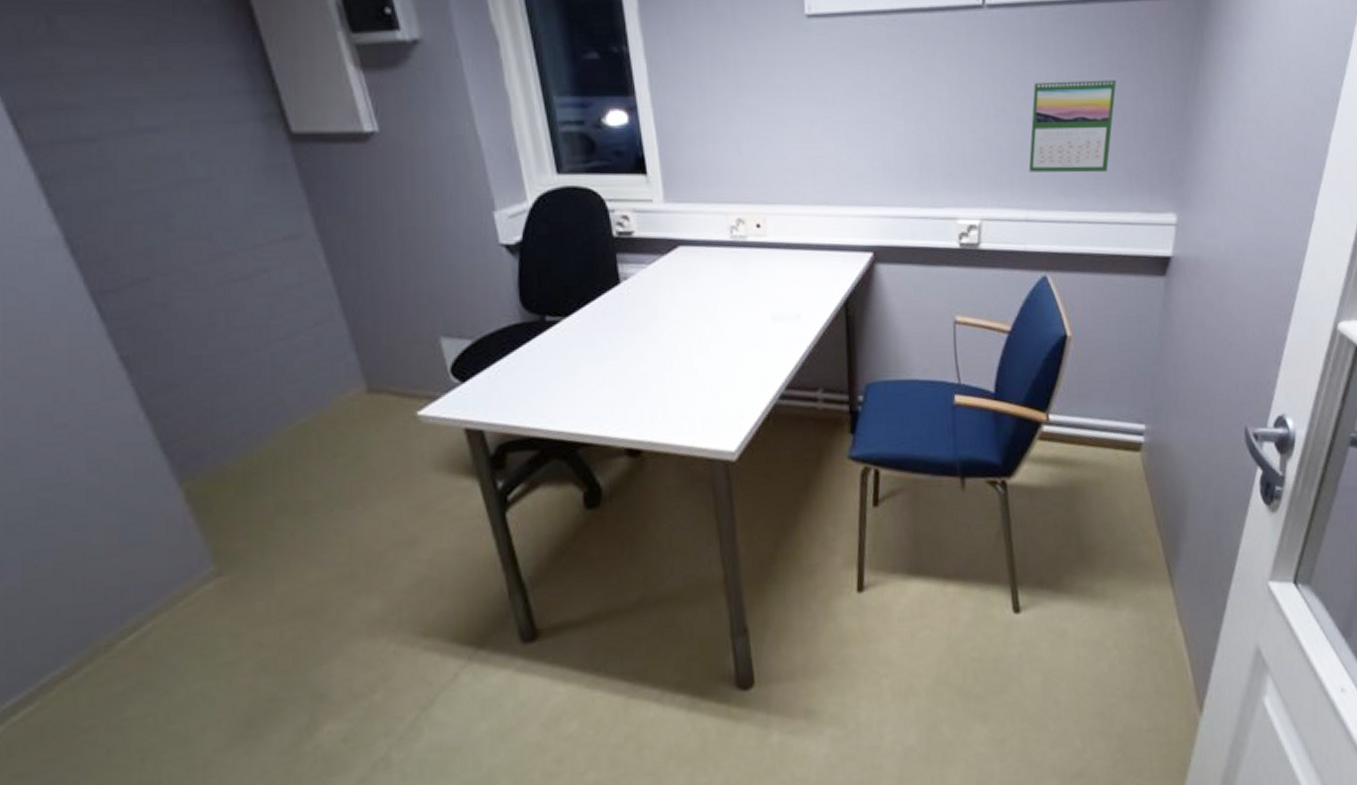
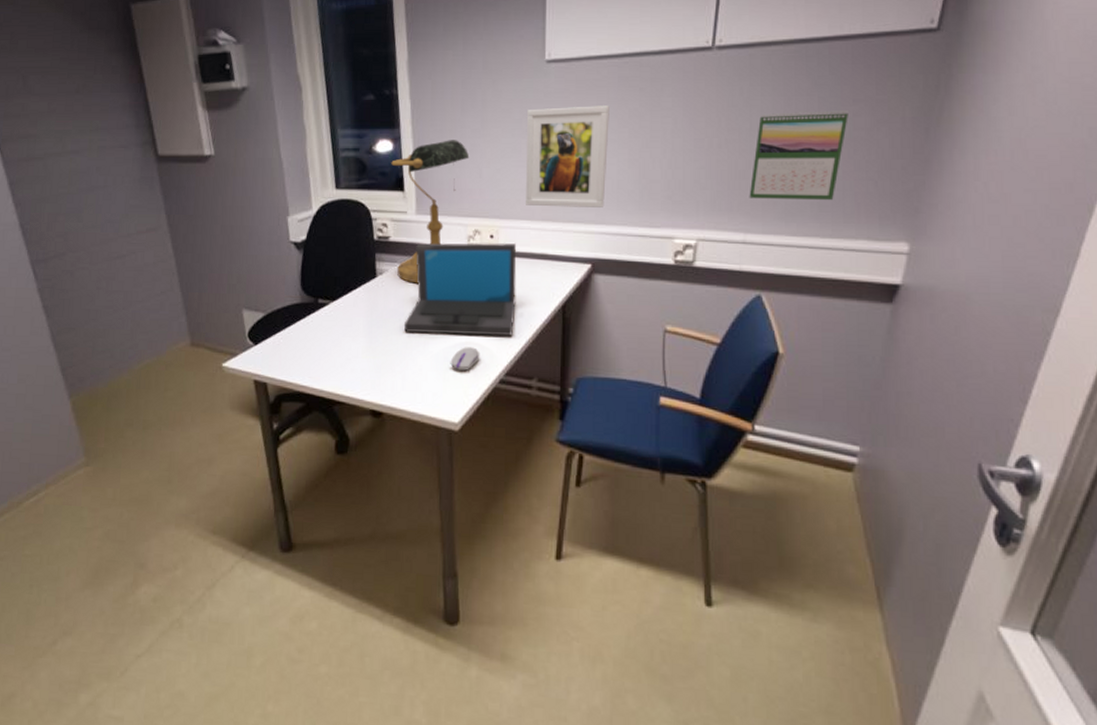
desk lamp: none [627,110,725,288] -> present [391,140,470,284]
laptop: none [659,233,793,348] -> present [403,243,517,337]
computer mouse: none [720,359,755,390] -> present [450,347,480,372]
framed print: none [789,69,883,188] -> present [526,105,609,207]

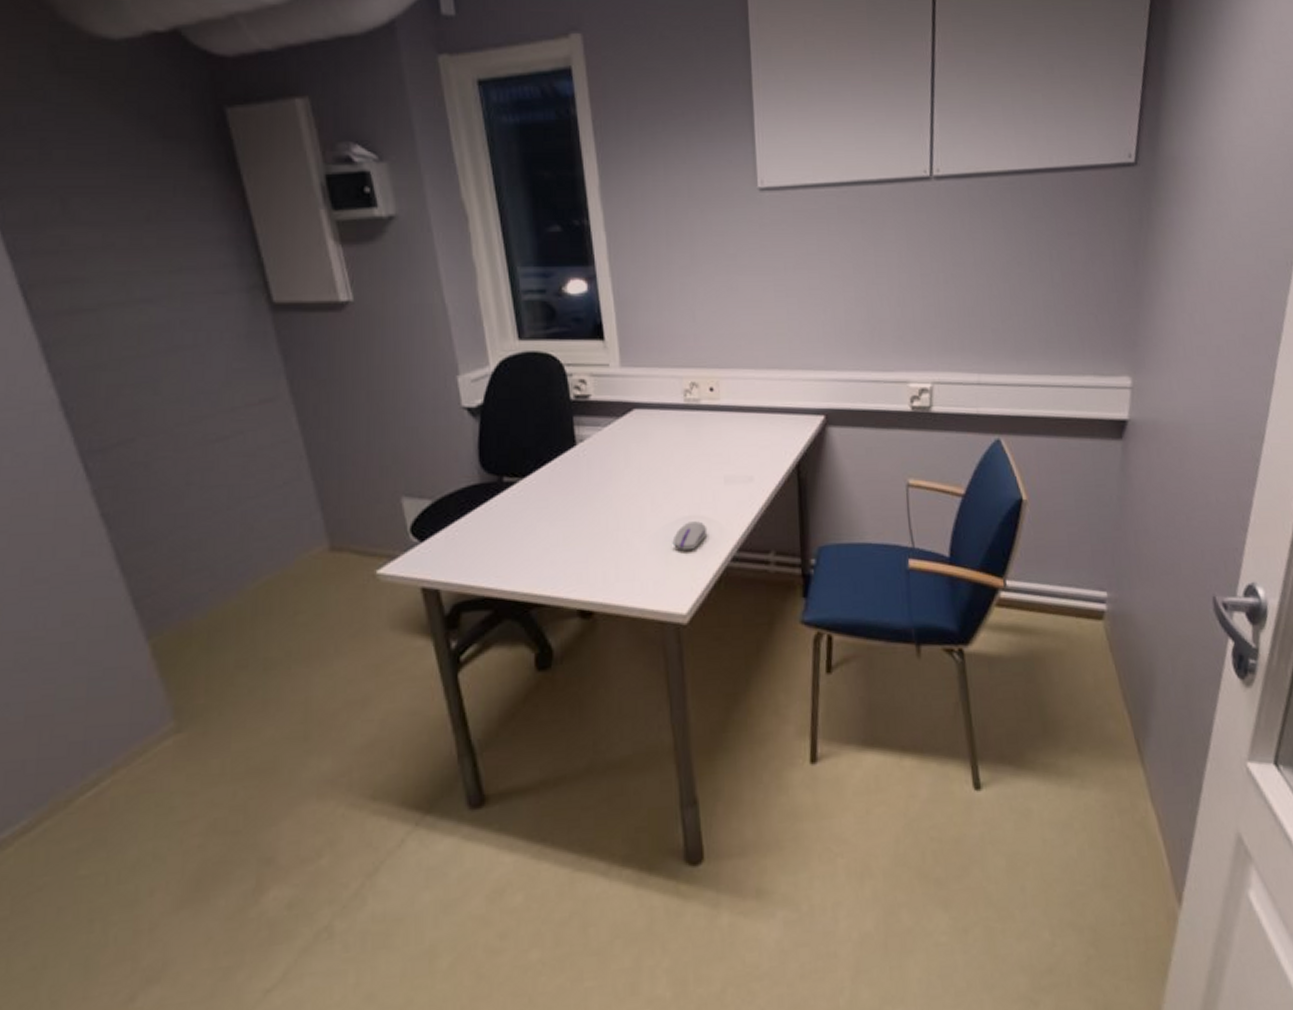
desk lamp: present [391,140,470,284] -> none [586,278,680,450]
laptop: present [403,243,517,337] -> none [613,396,745,509]
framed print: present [526,105,609,207] -> none [742,239,834,353]
calendar: present [749,110,848,201] -> none [979,244,1065,337]

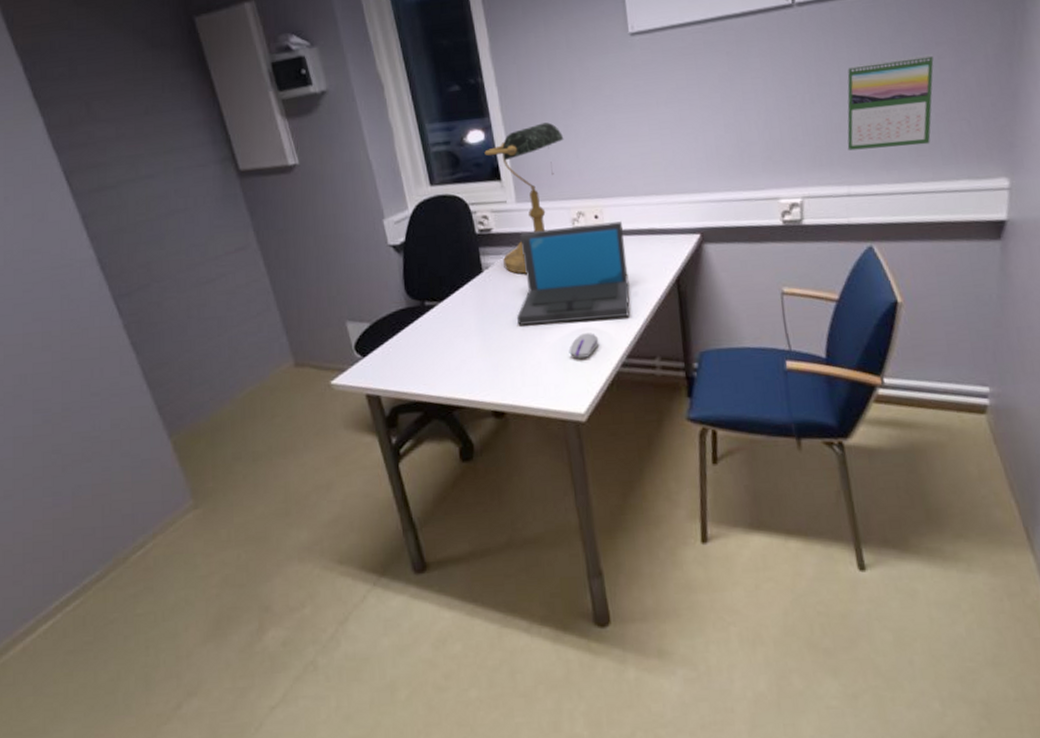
desk lamp: none [586,278,680,450] -> present [484,122,564,274]
laptop: none [613,396,745,509] -> present [516,221,630,325]
calendar: none [979,244,1065,337] -> present [847,54,934,151]

